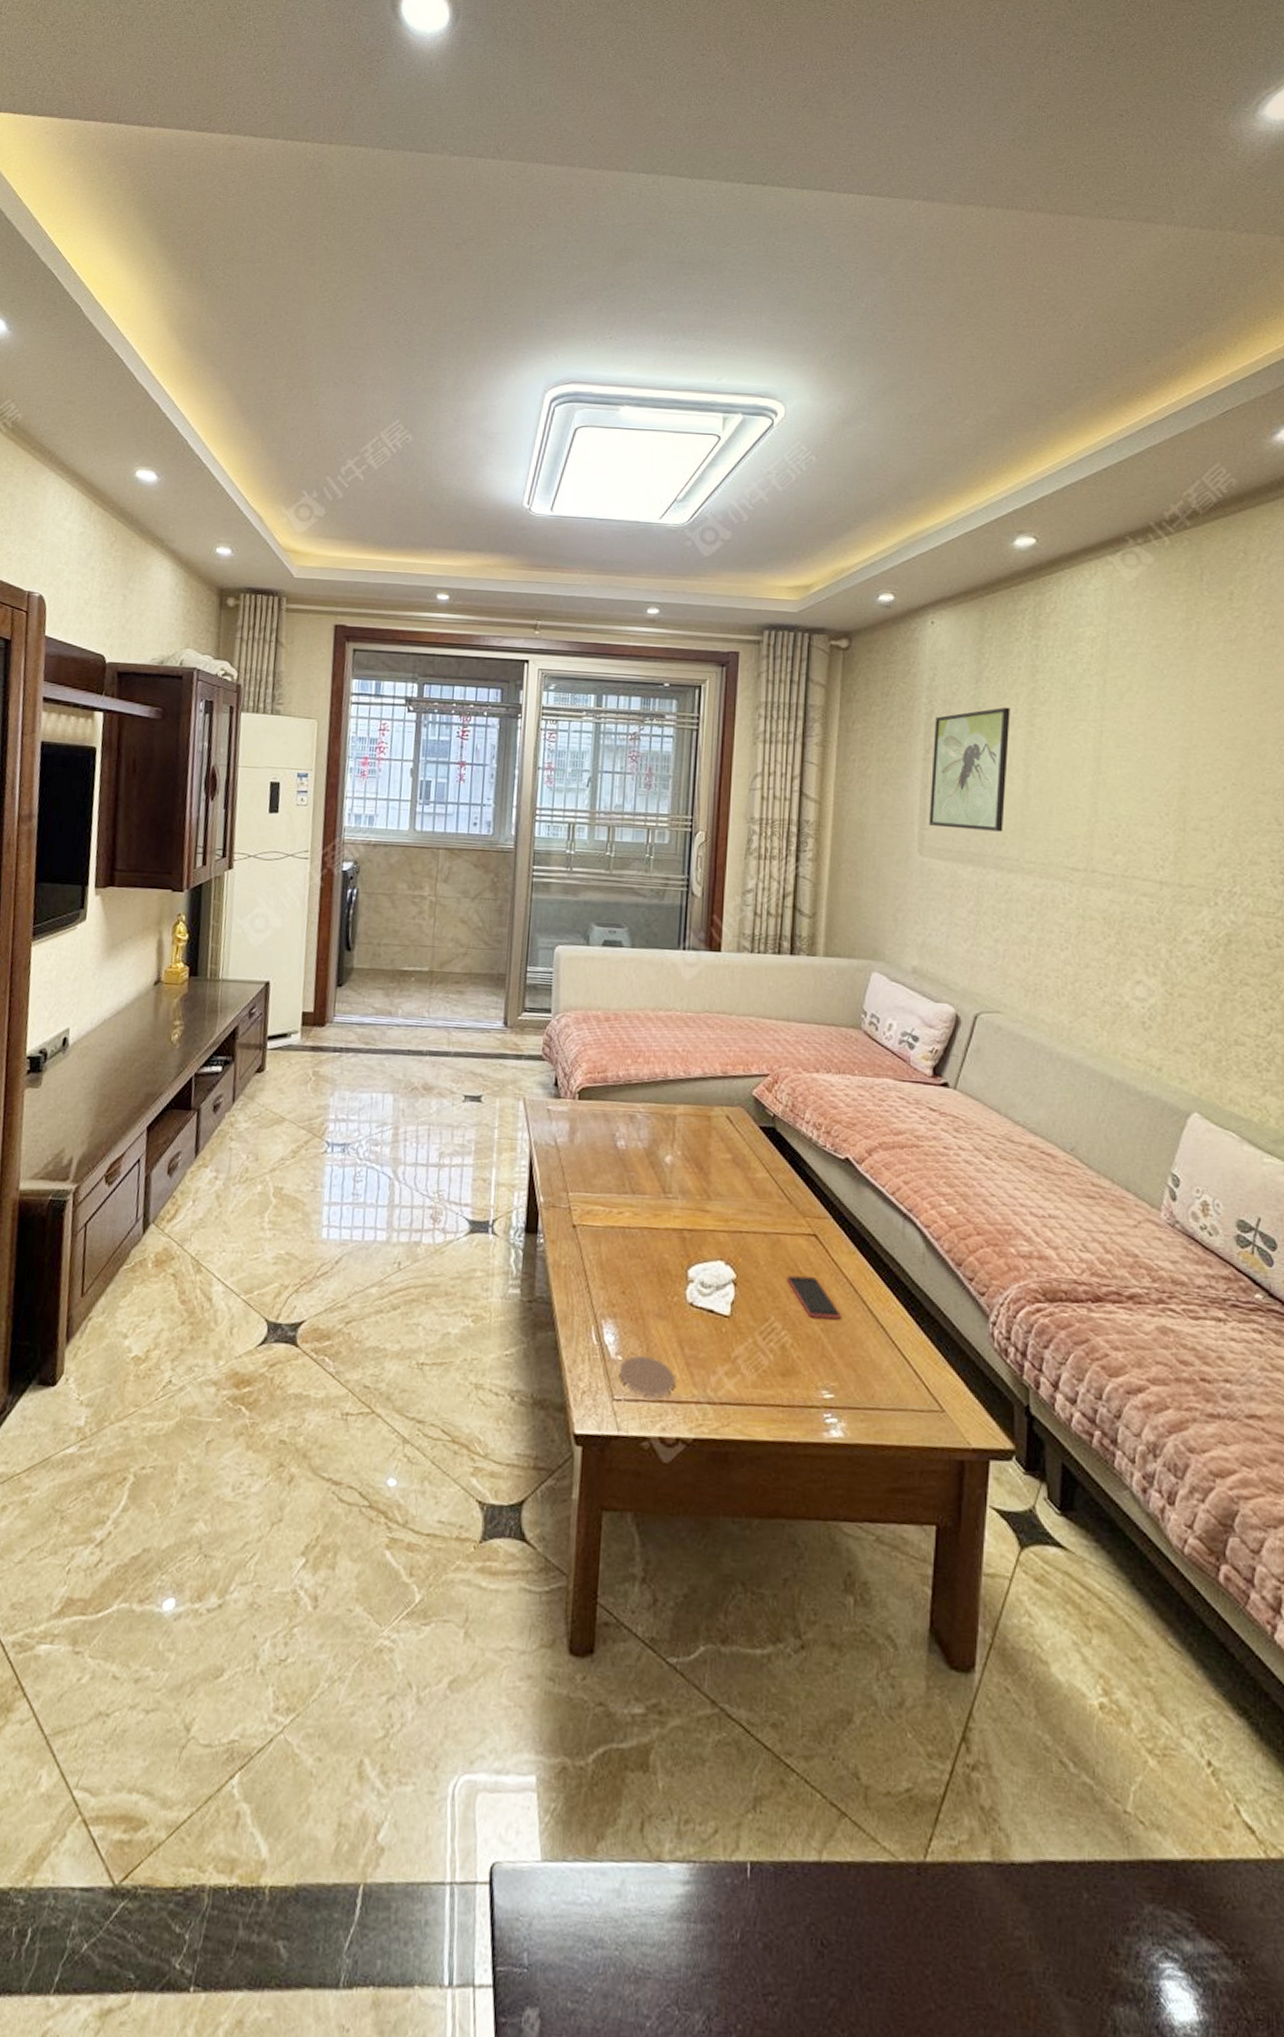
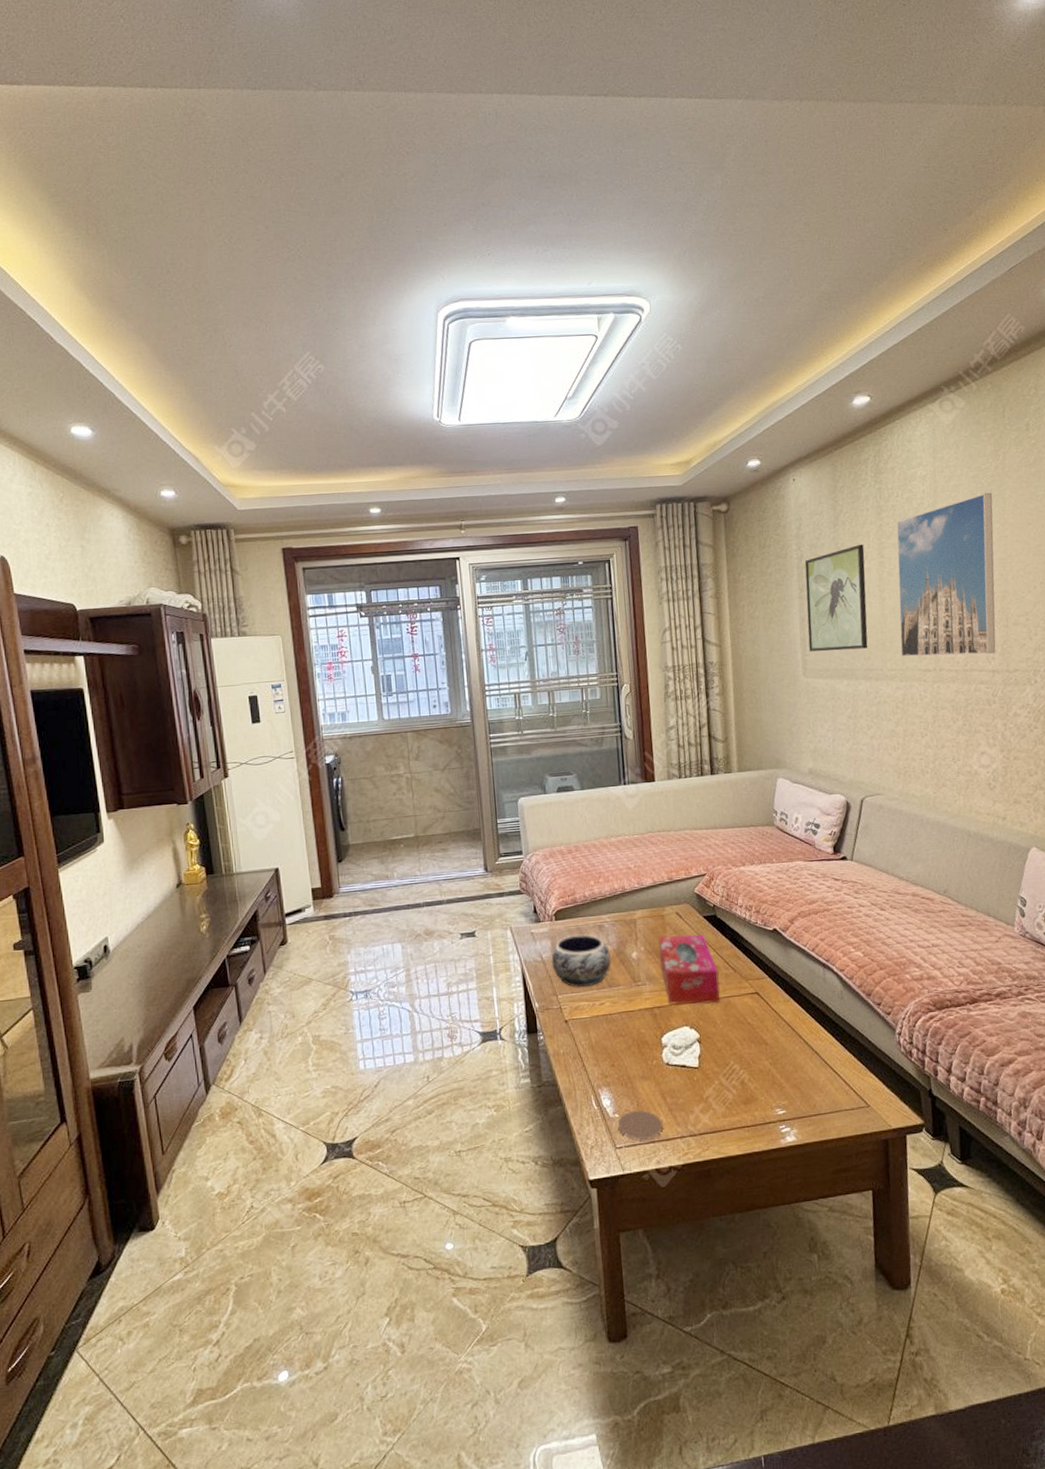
decorative bowl: none [566,1121,640,1188] -> present [551,934,612,987]
tissue box: none [698,1141,769,1238] -> present [658,934,720,1004]
smartphone: present [786,1275,841,1320] -> none [739,1025,784,1056]
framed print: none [1044,666,1179,862] -> present [896,492,996,657]

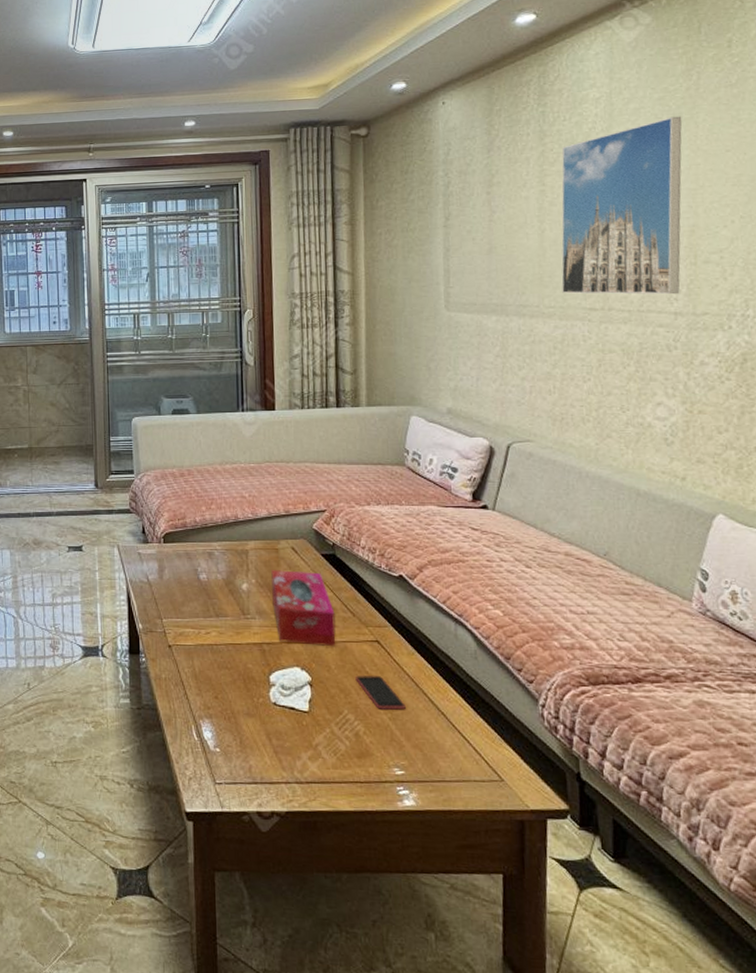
decorative bowl: present [551,934,612,987] -> none [157,560,221,613]
coaster: present [617,1110,663,1140] -> none [218,747,267,780]
smartphone: none [739,1025,784,1056] -> present [355,675,406,710]
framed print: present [804,544,868,652] -> none [452,171,523,284]

